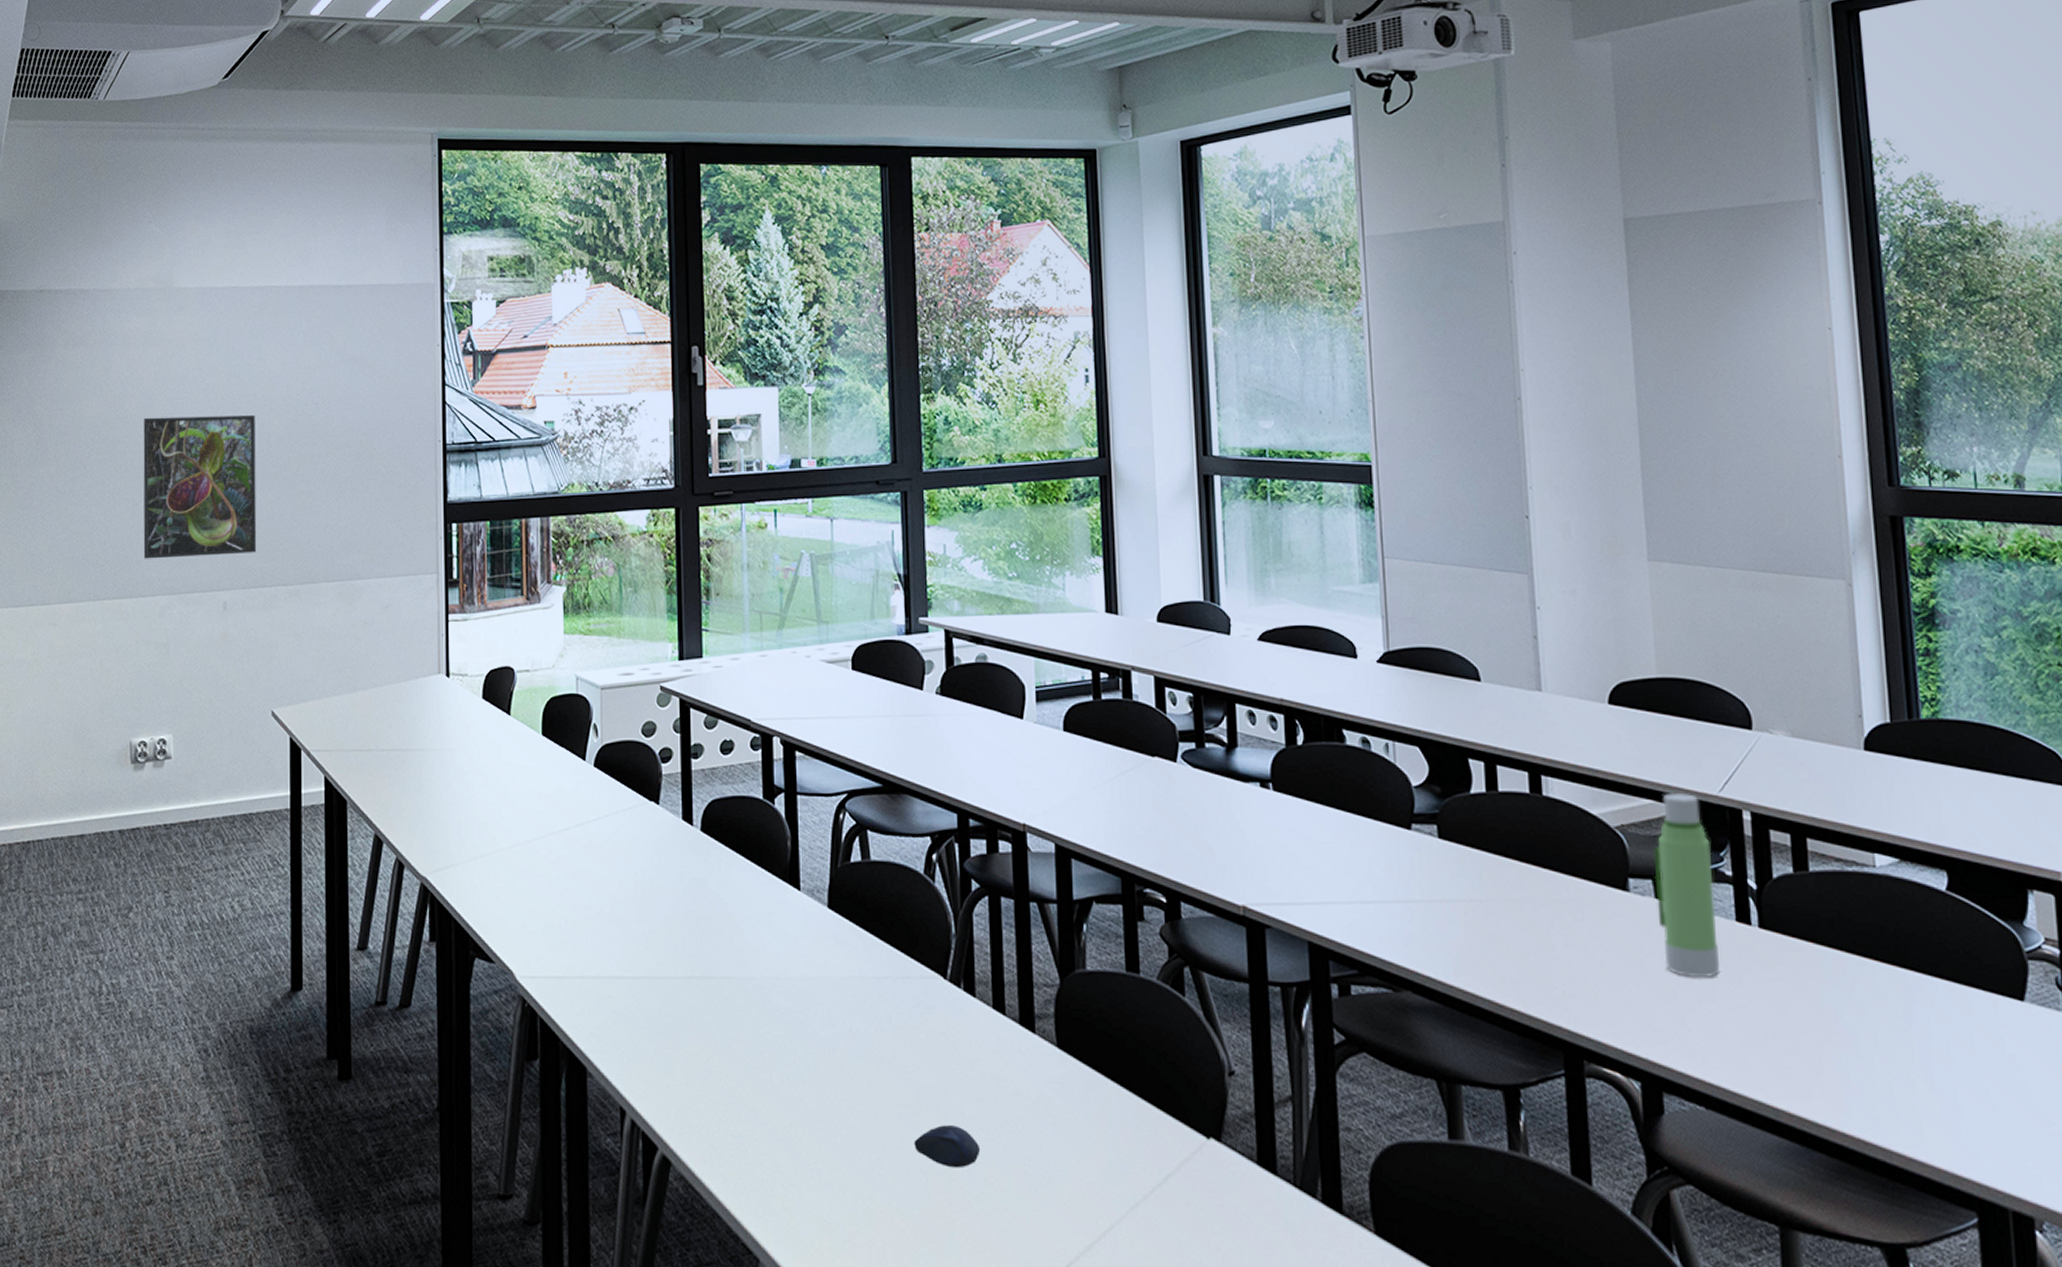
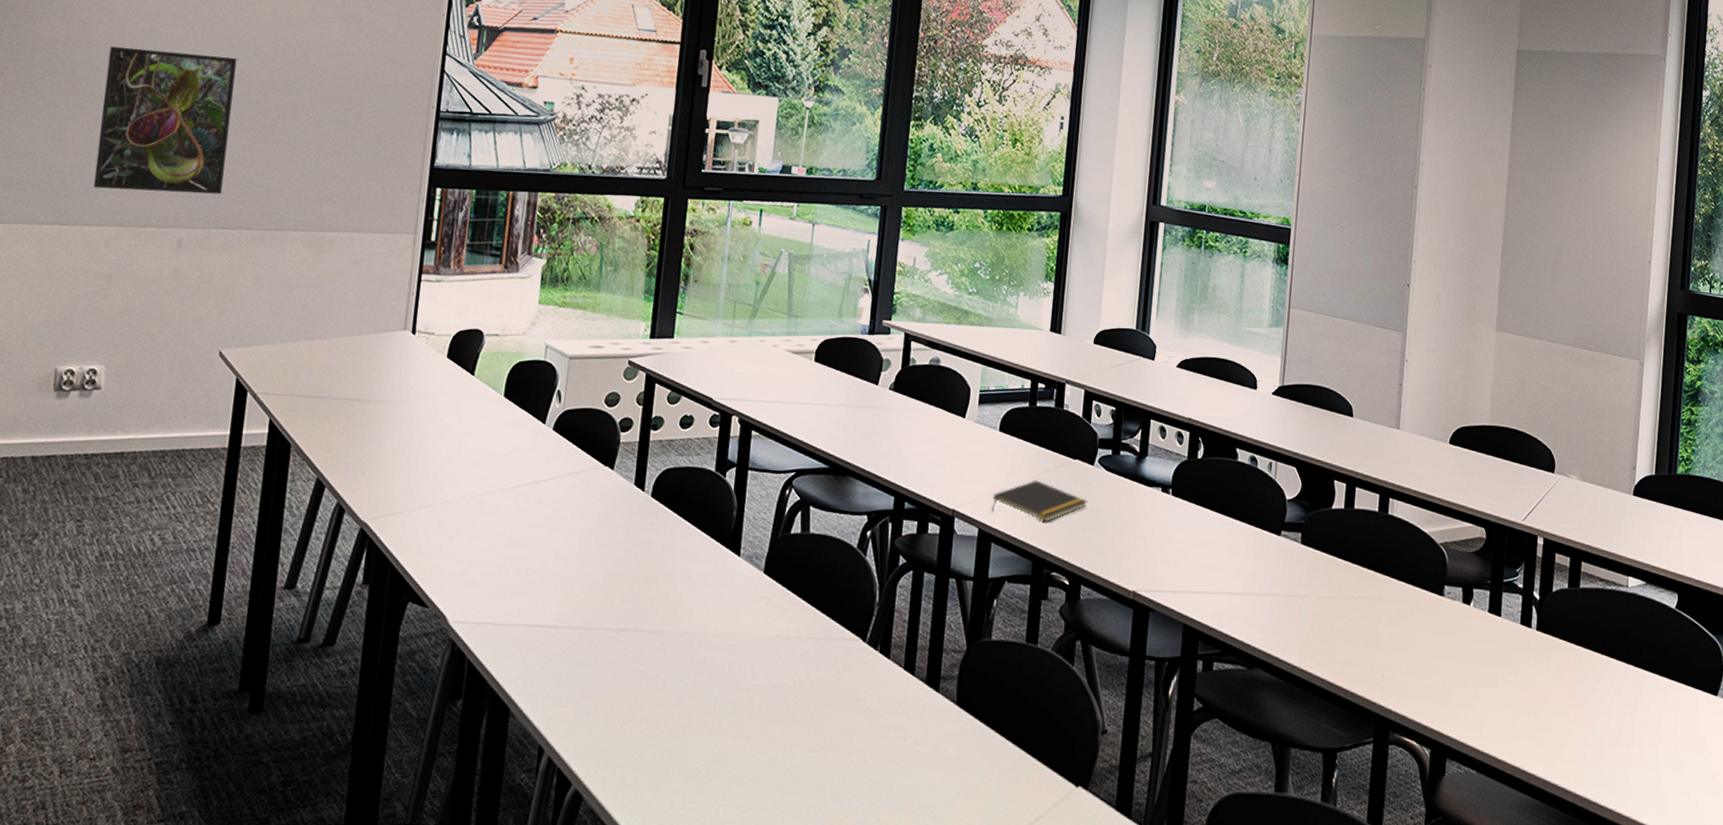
computer mouse: present [914,1125,981,1168] -> none [816,770,877,808]
notepad: none [1066,784,1175,830] -> present [991,480,1087,521]
water bottle: present [1653,792,1721,977] -> none [1462,518,1510,668]

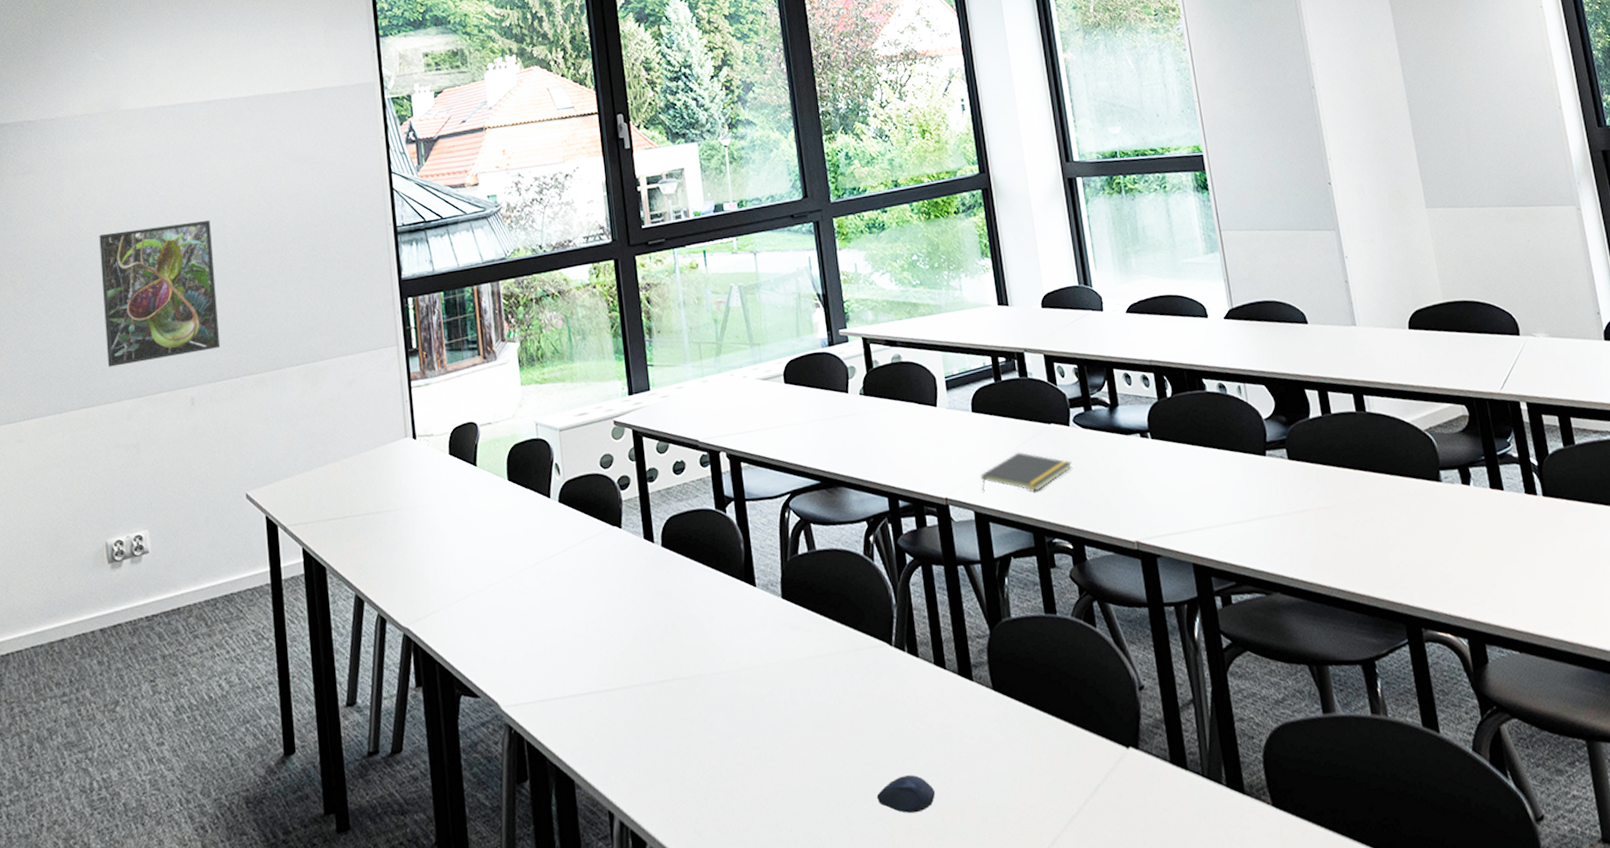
computer mouse: none [816,770,877,808] -> present [876,775,936,814]

